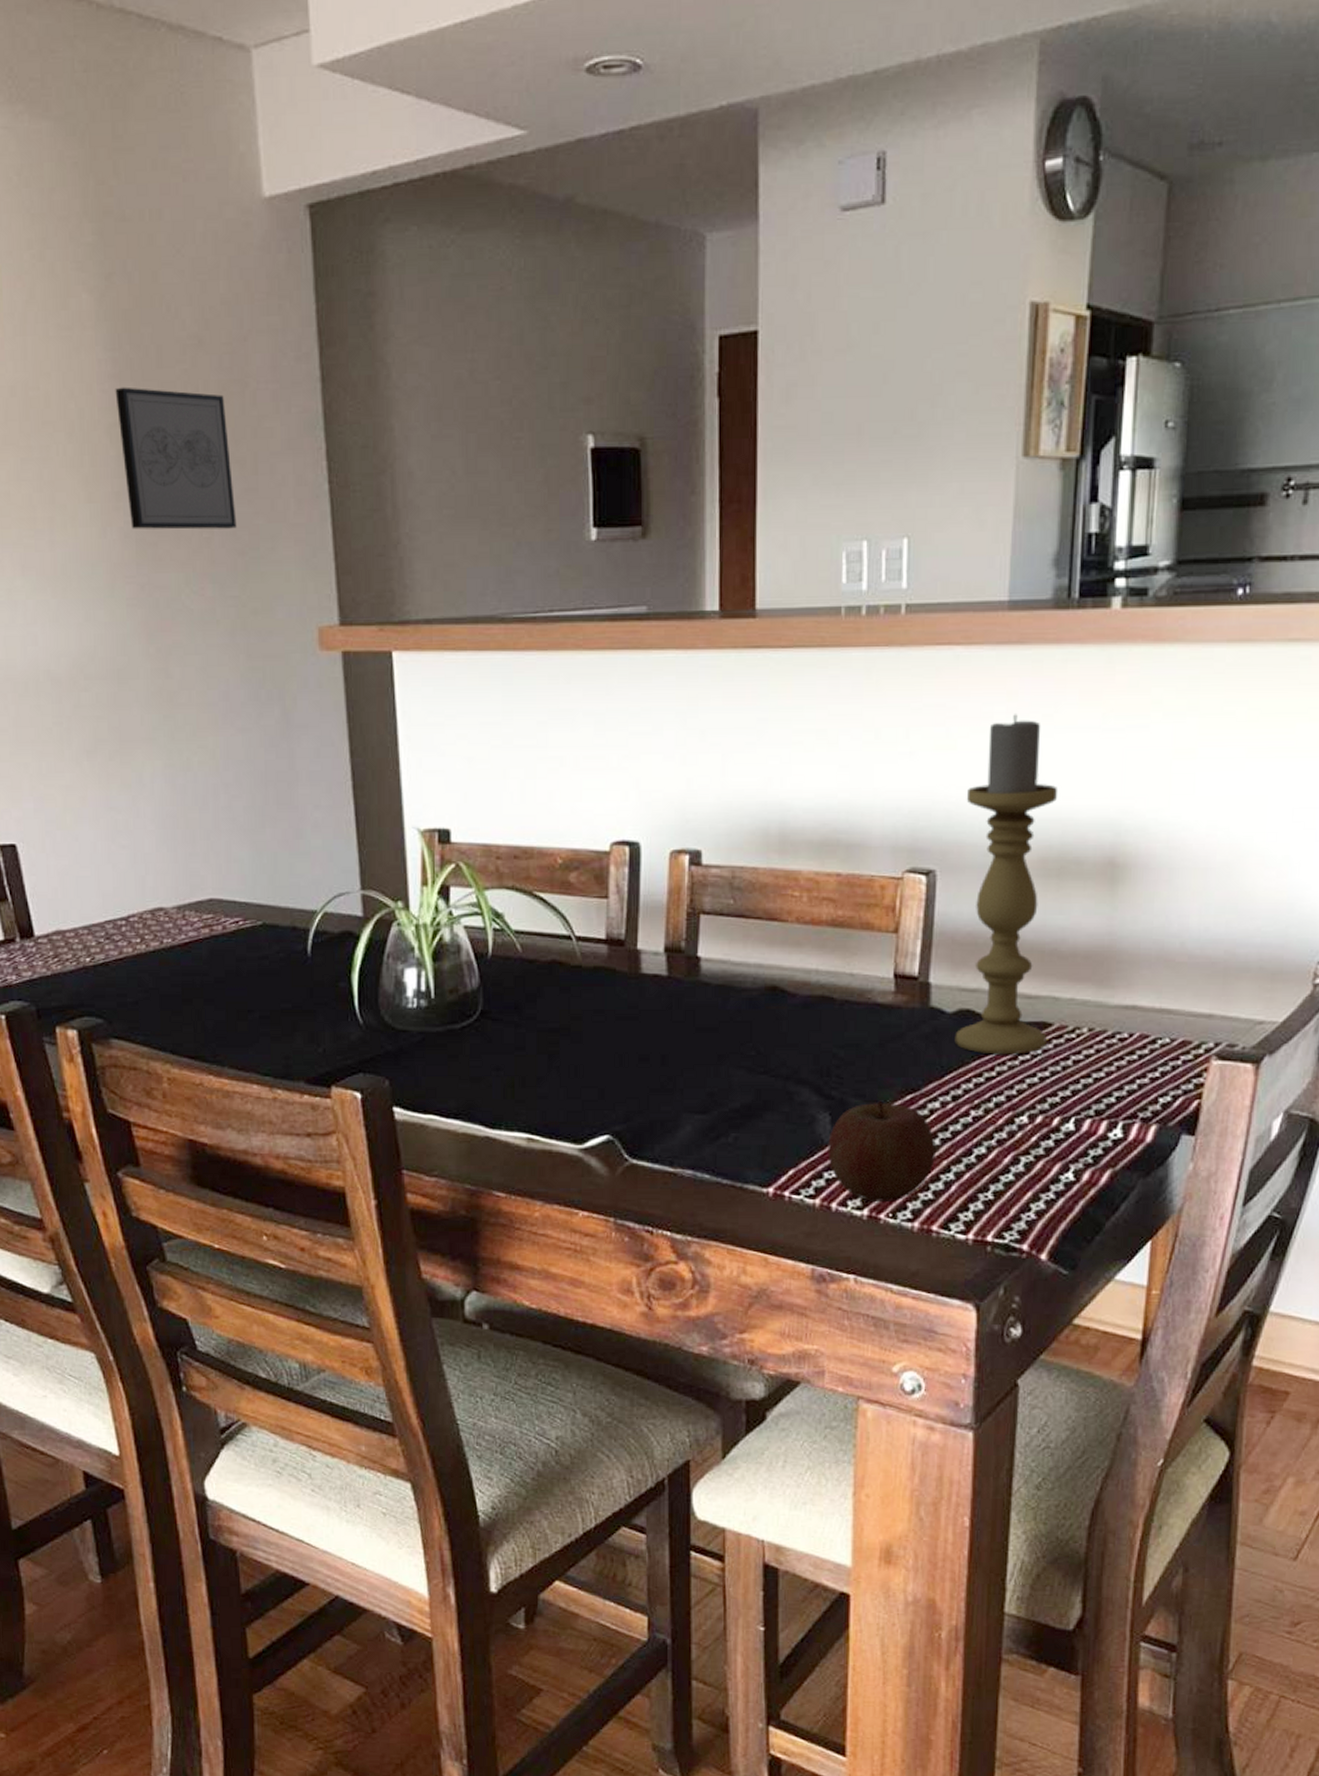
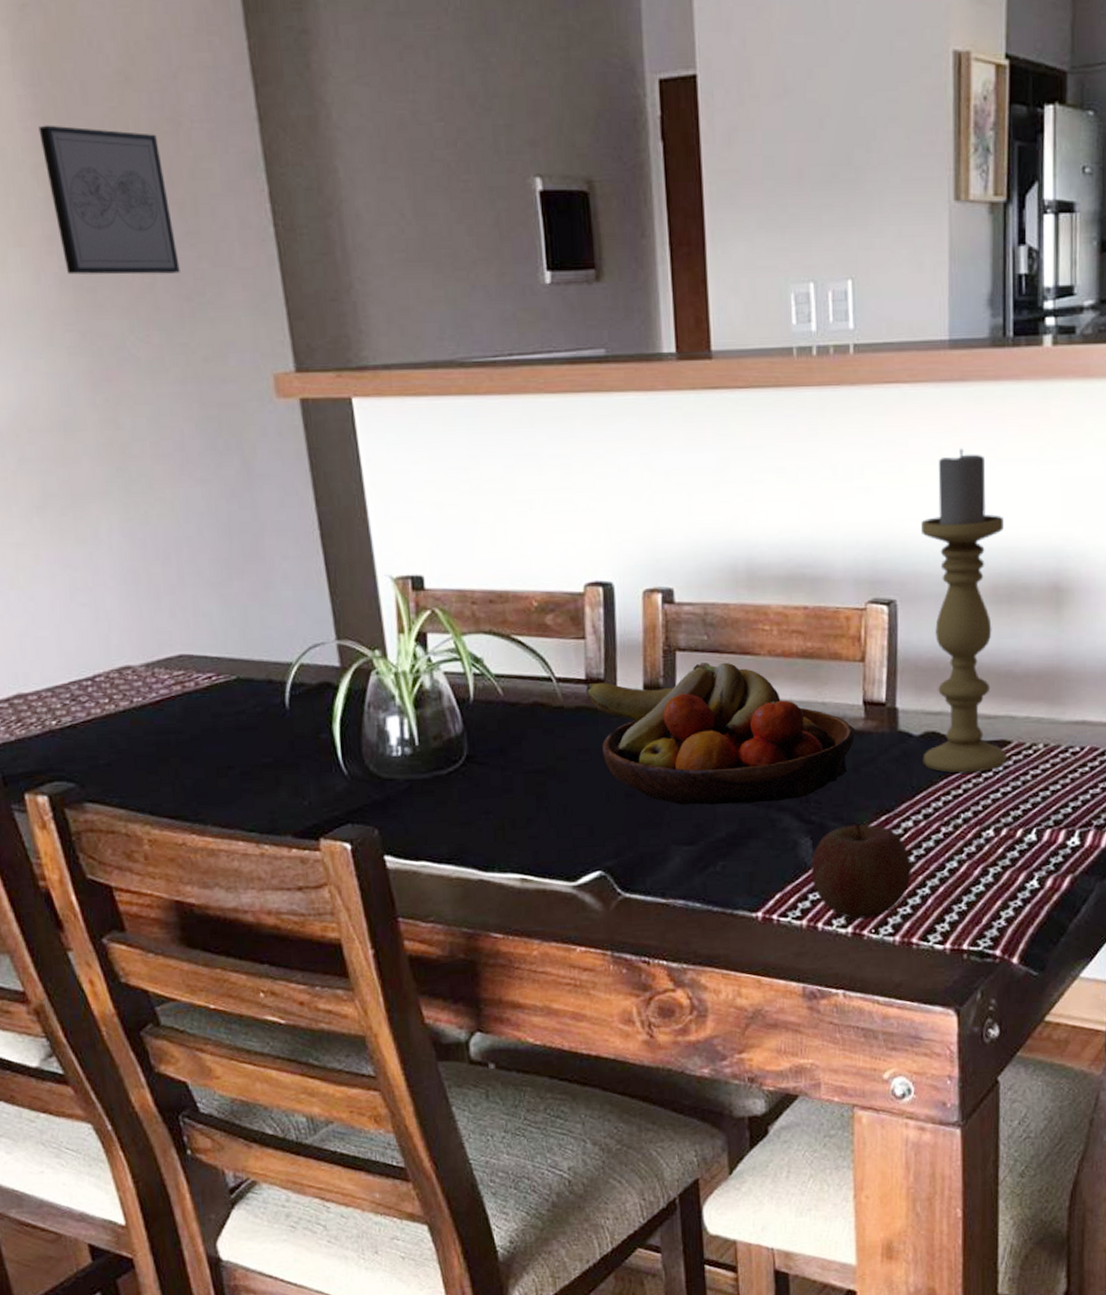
fruit bowl: none [605,927,884,1075] -> present [585,662,856,806]

